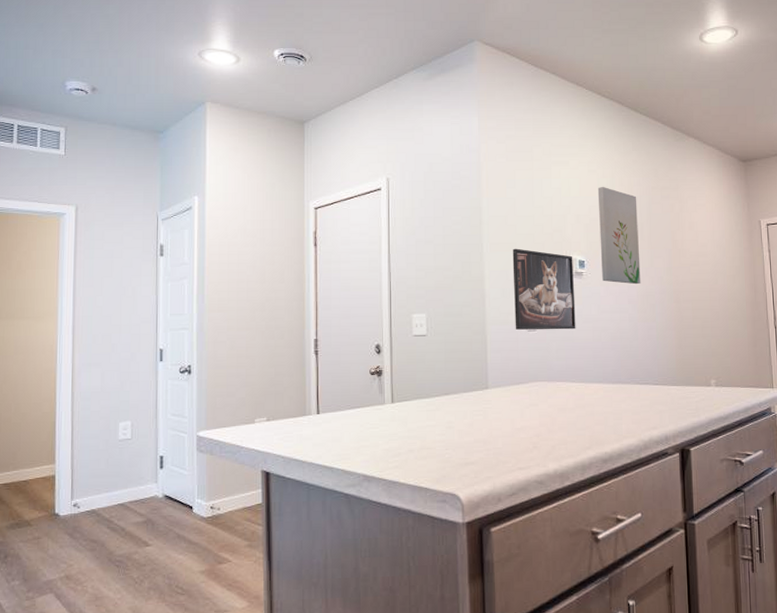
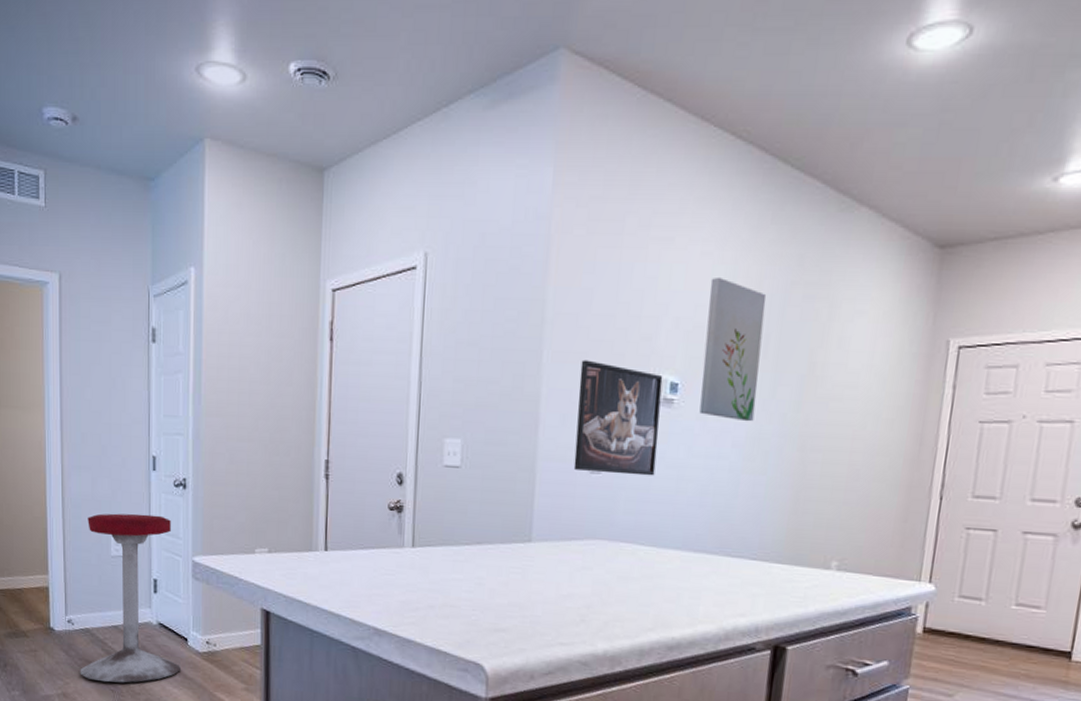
stool: none [84,399,186,559] -> present [80,513,180,683]

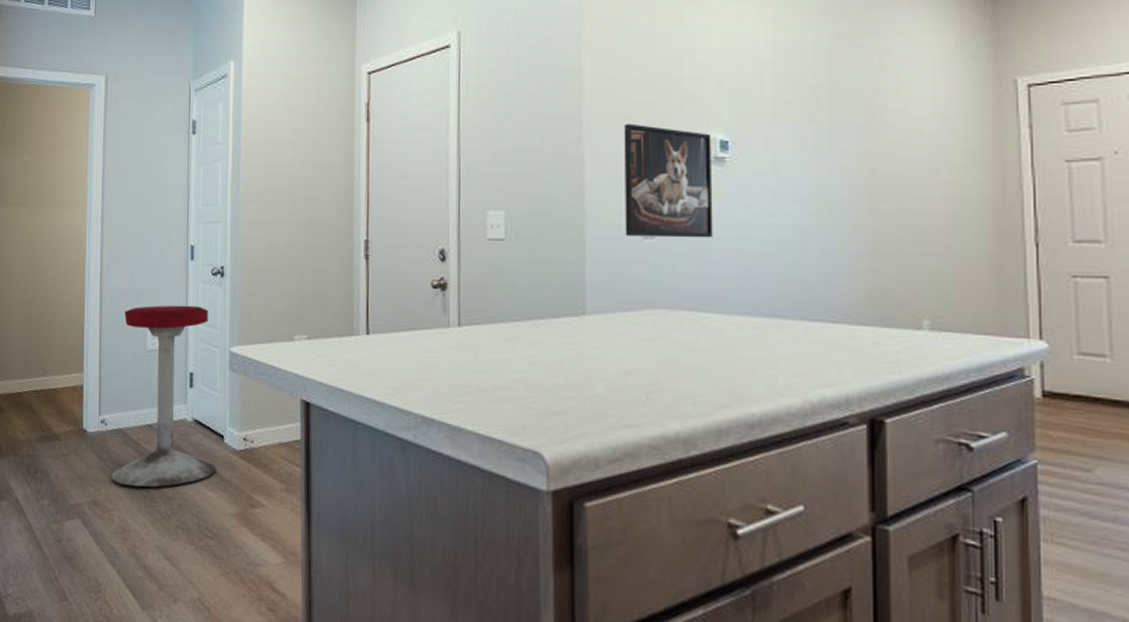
wall art: present [699,276,767,422] -> none [751,33,814,176]

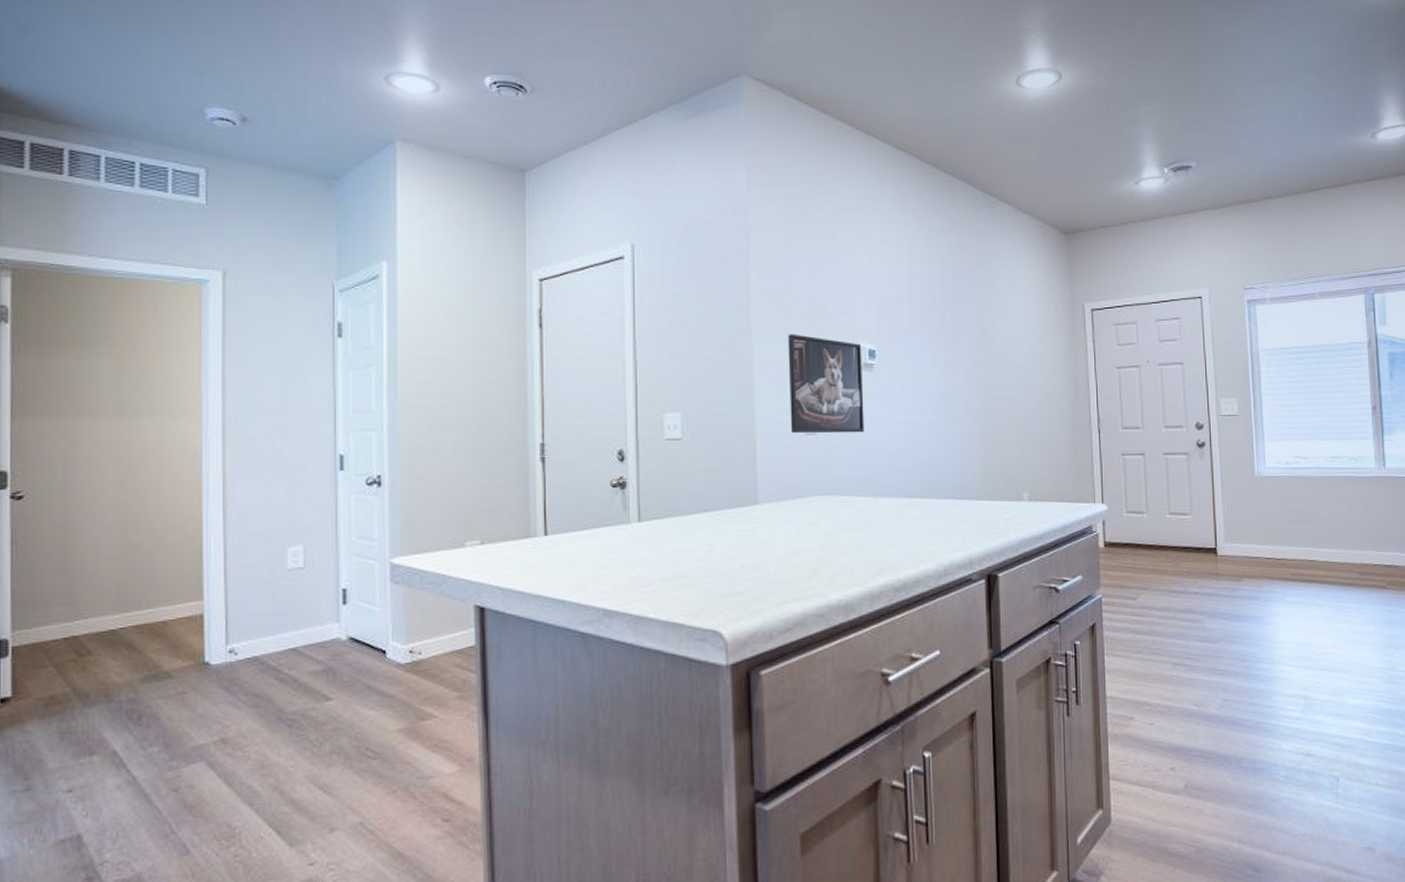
stool: present [111,305,216,488] -> none [245,518,378,717]

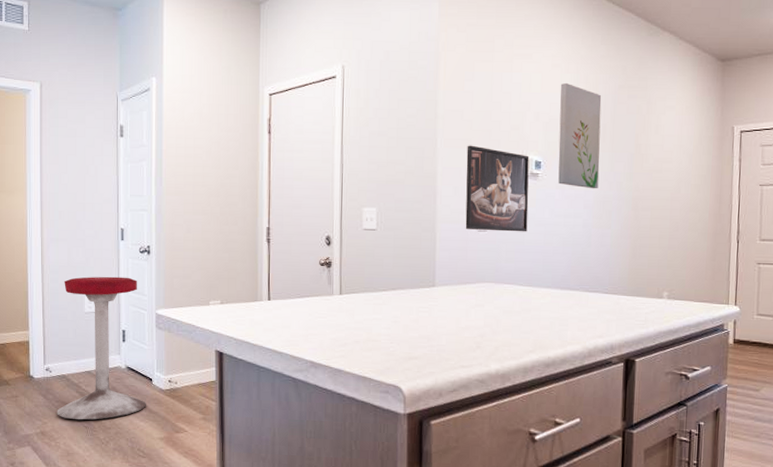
stool: none [245,518,378,717] -> present [57,276,146,420]
wall art: none [892,259,943,380] -> present [558,82,602,189]

